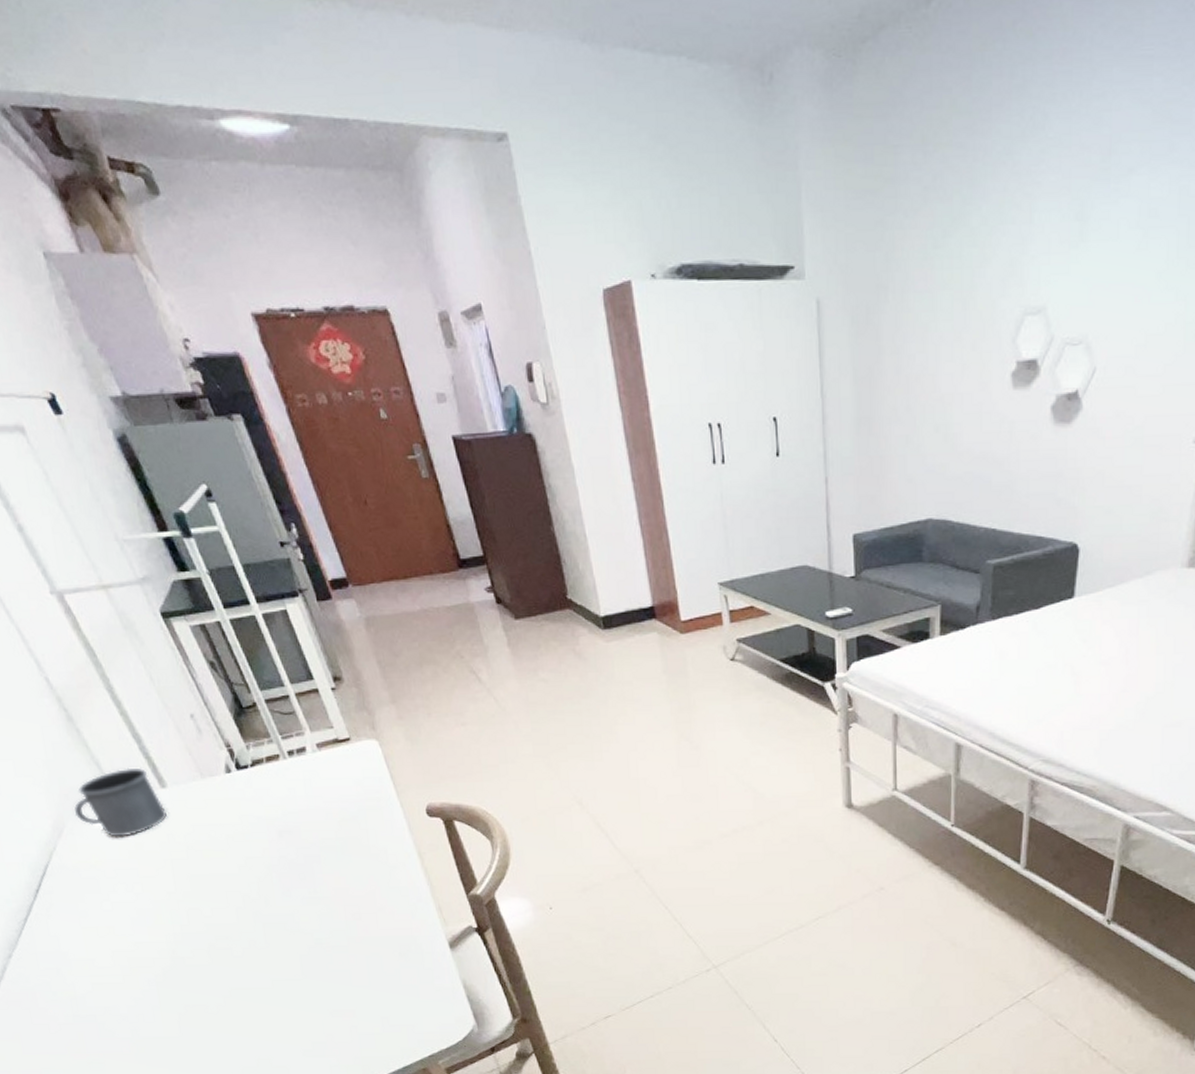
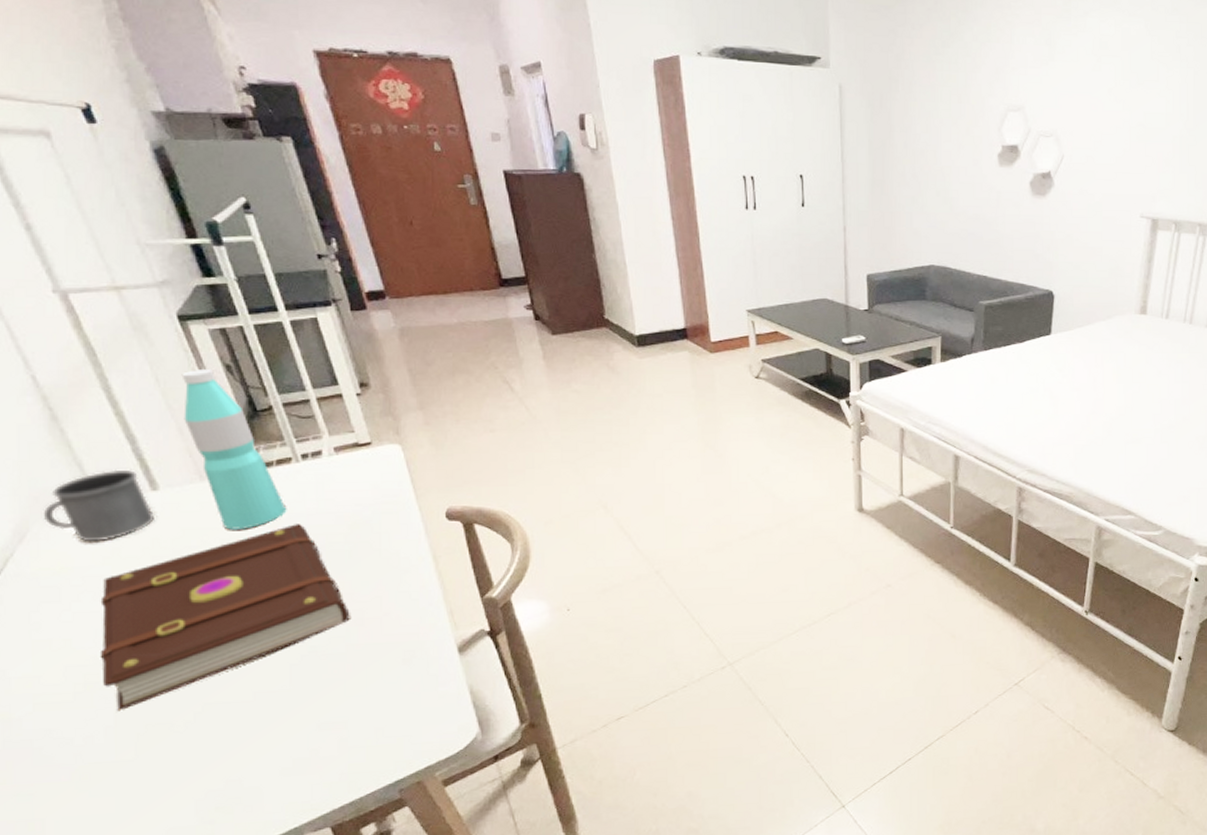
book: none [132,820,348,993] -> present [99,524,350,712]
water bottle: none [172,666,281,826] -> present [181,368,287,530]

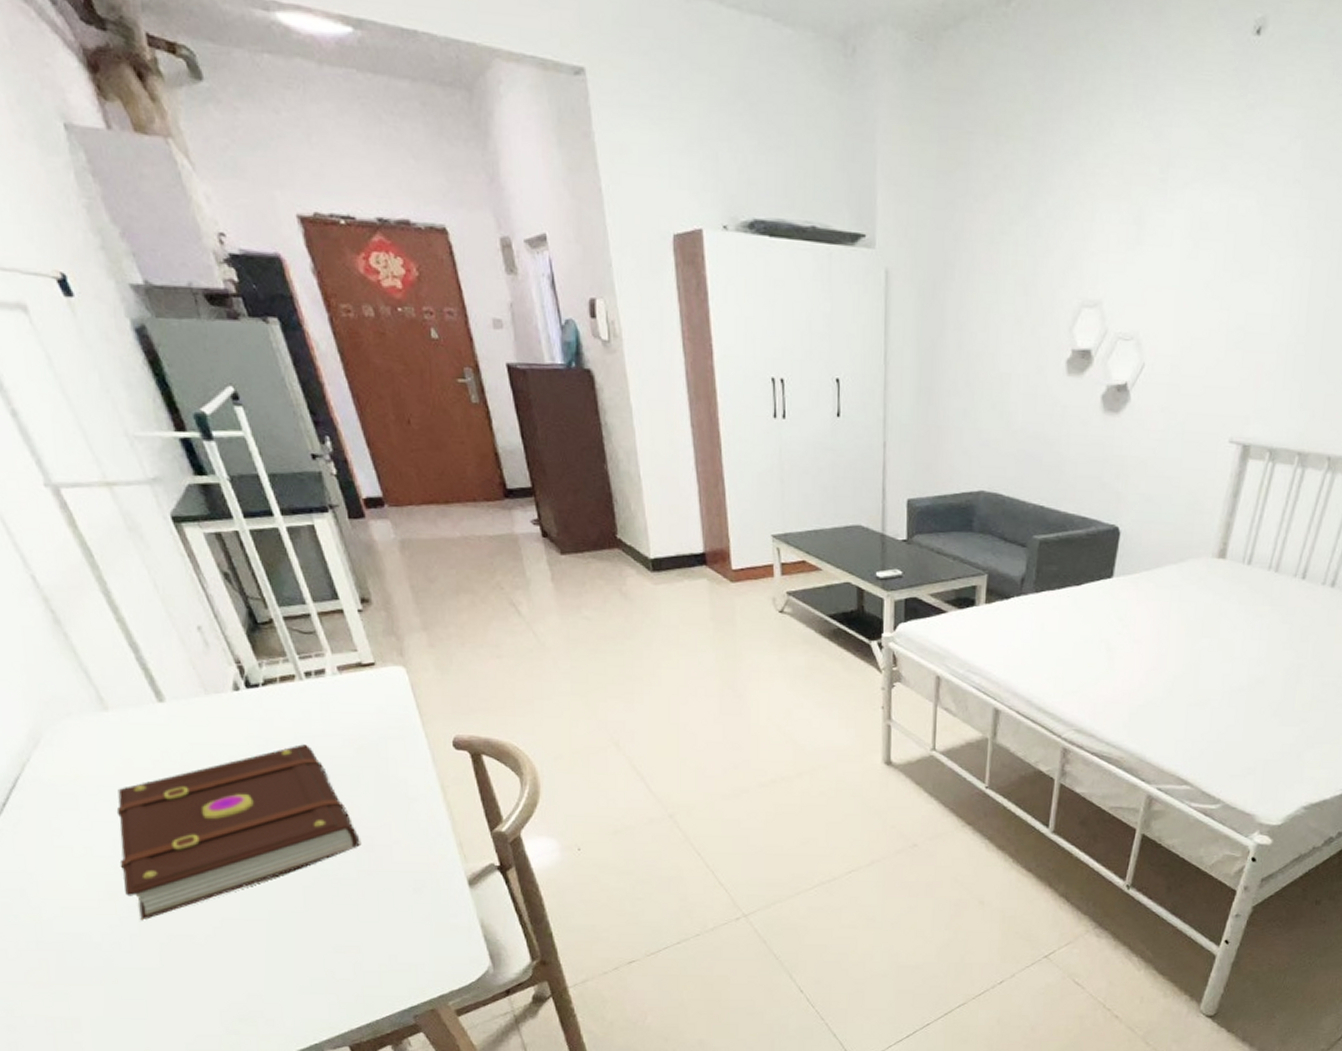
mug: present [43,469,154,543] -> none [55,678,163,752]
water bottle: present [181,368,287,530] -> none [179,575,293,747]

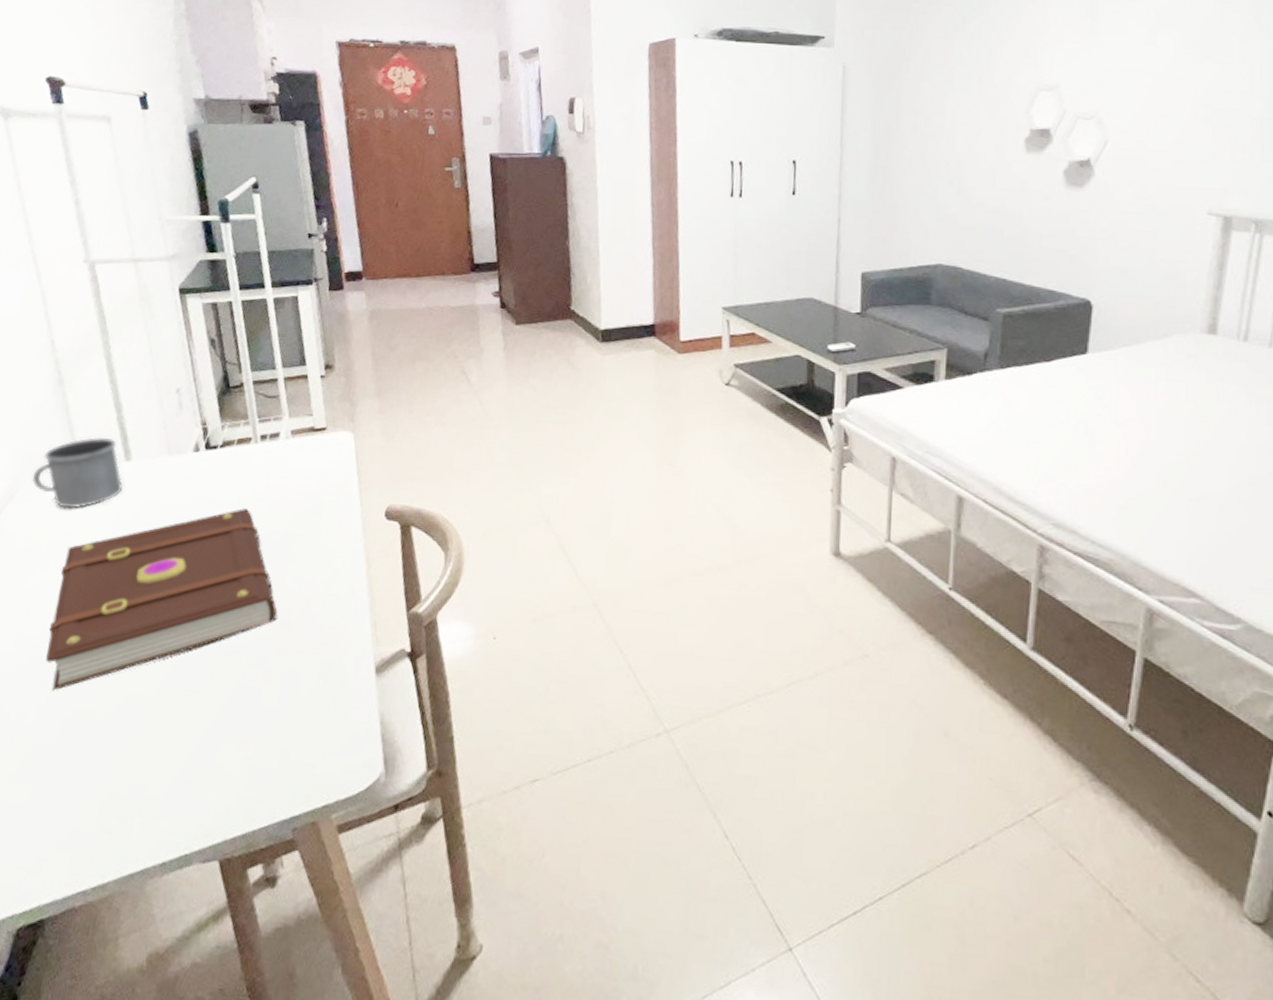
mug: none [55,678,163,752] -> present [31,436,123,509]

